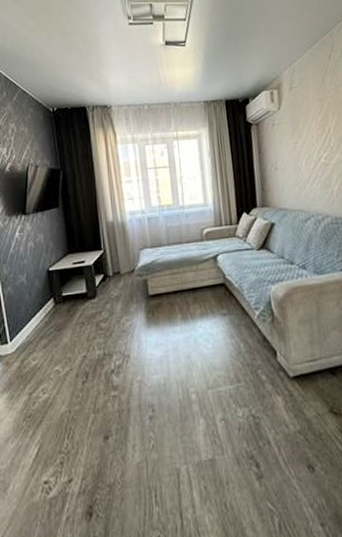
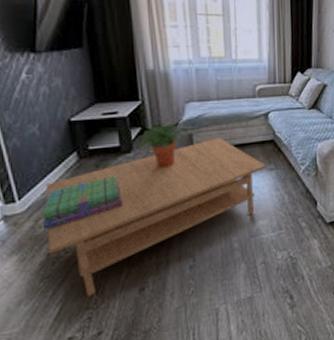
stack of books: none [26,320,90,371] -> present [42,175,124,230]
coffee table: none [29,282,219,441] -> present [45,138,266,297]
potted plant: none [98,270,144,314] -> present [134,123,189,169]

